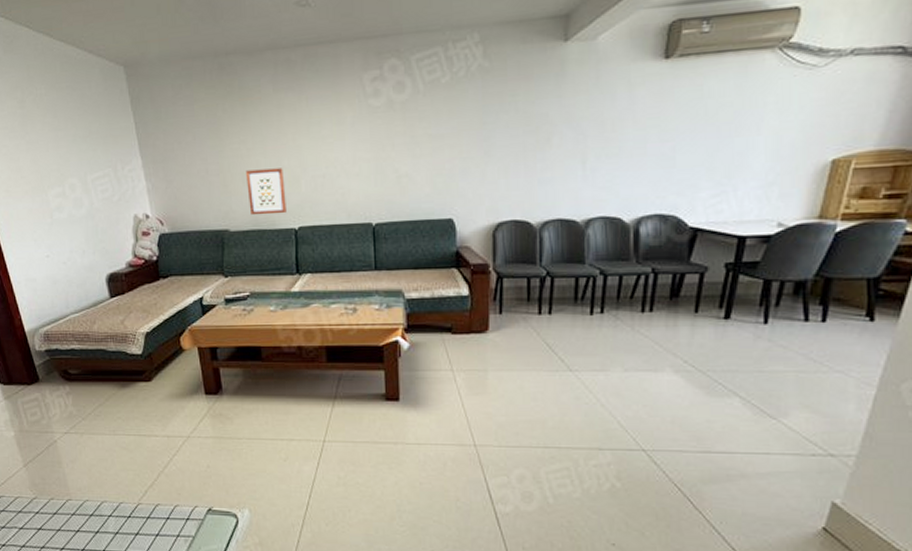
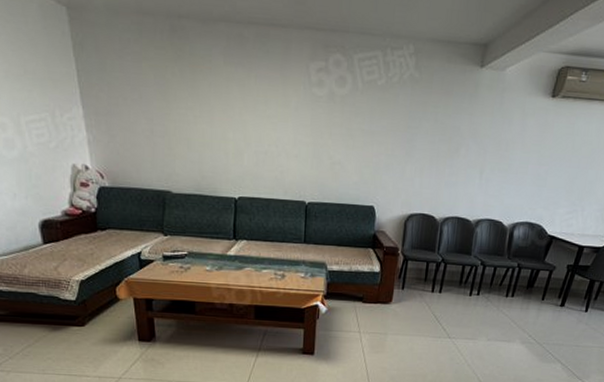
wall art: present [246,168,287,216] -> none [191,137,229,183]

